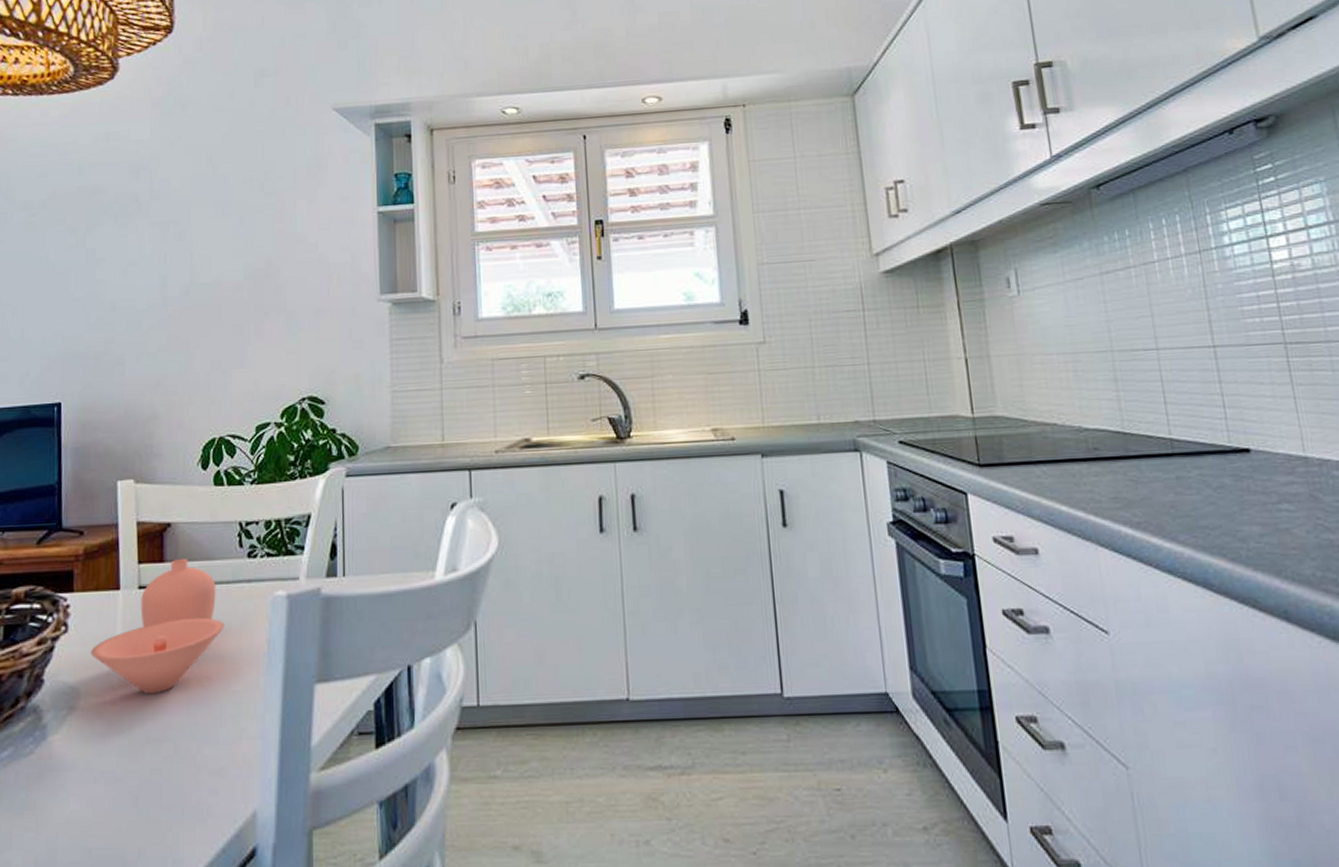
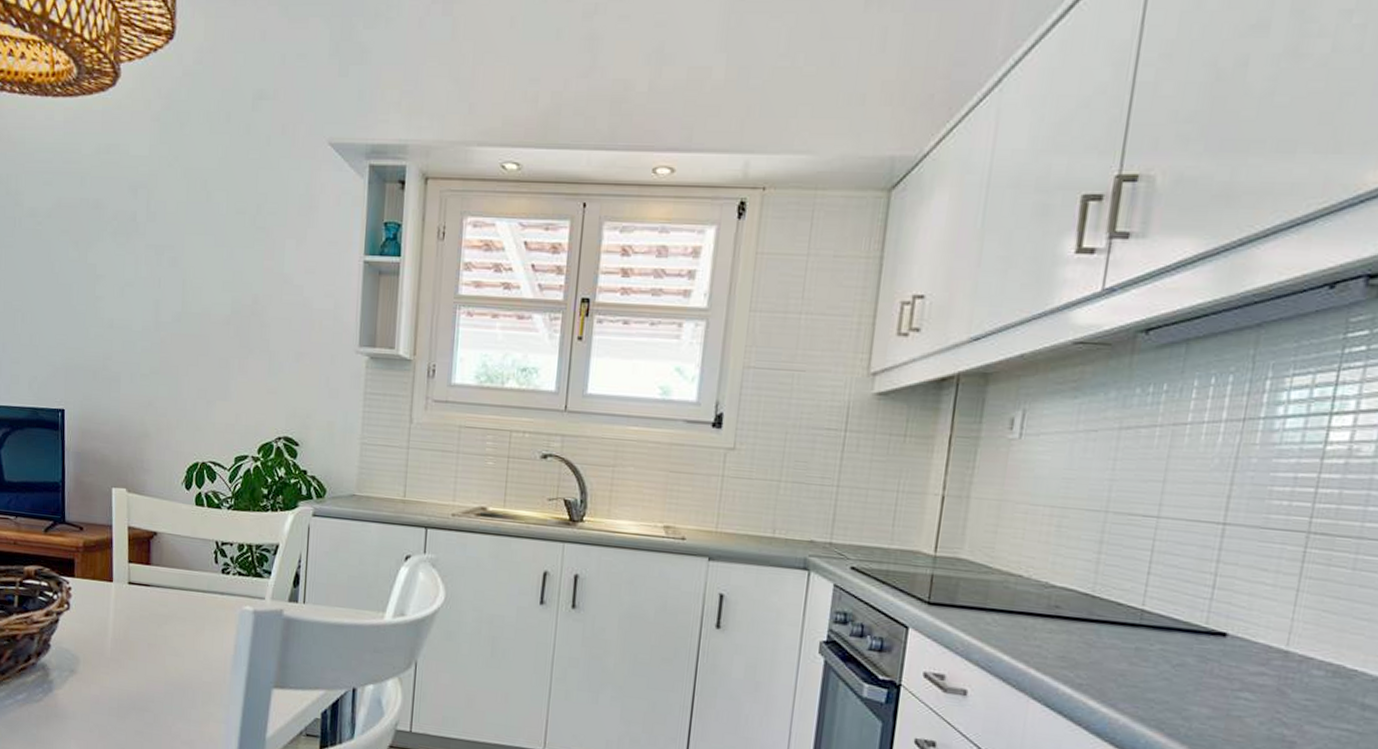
decorative bowl: present [91,558,224,695] -> none [88,564,199,673]

